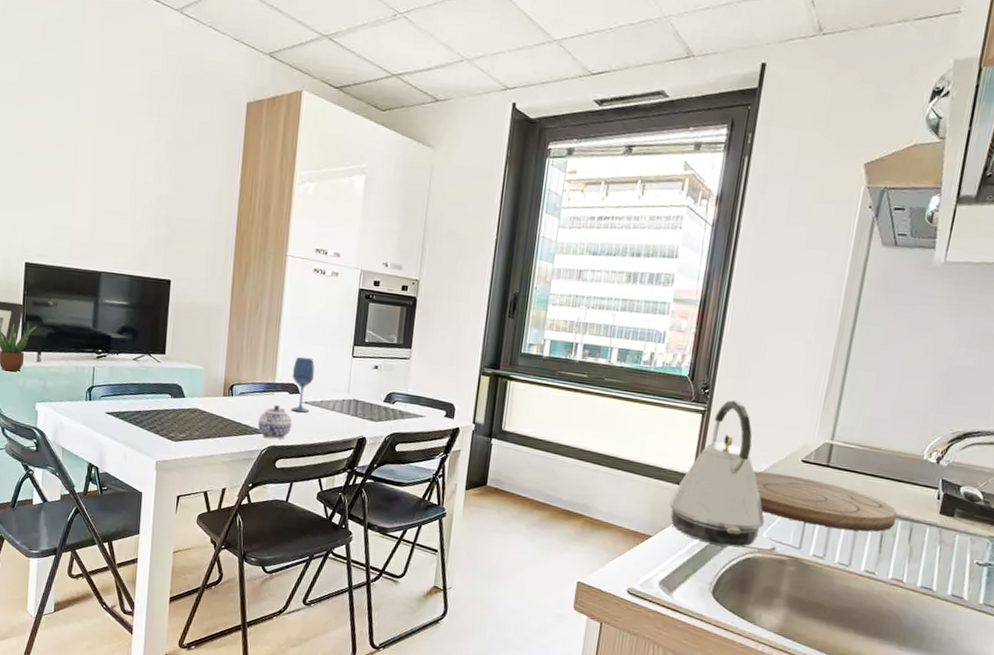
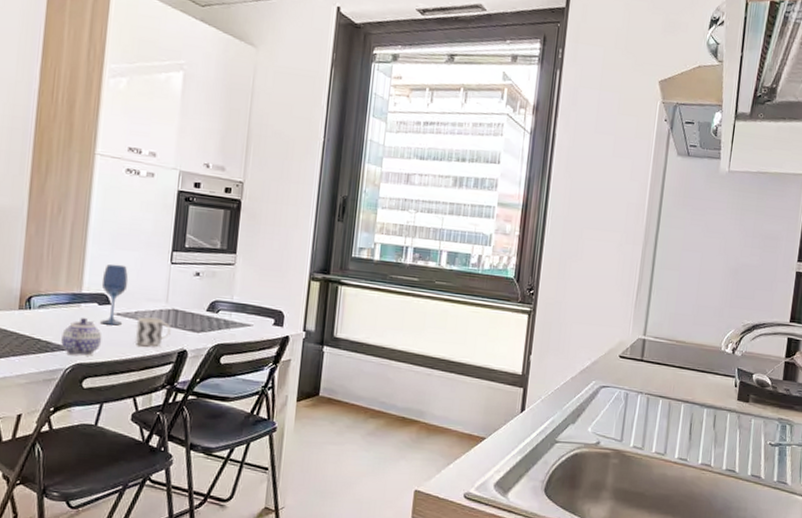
cup: none [320,405,352,433] -> present [134,317,171,347]
kettle: present [669,400,765,547] -> none [501,300,589,444]
cutting board: present [753,471,898,532] -> none [577,368,703,421]

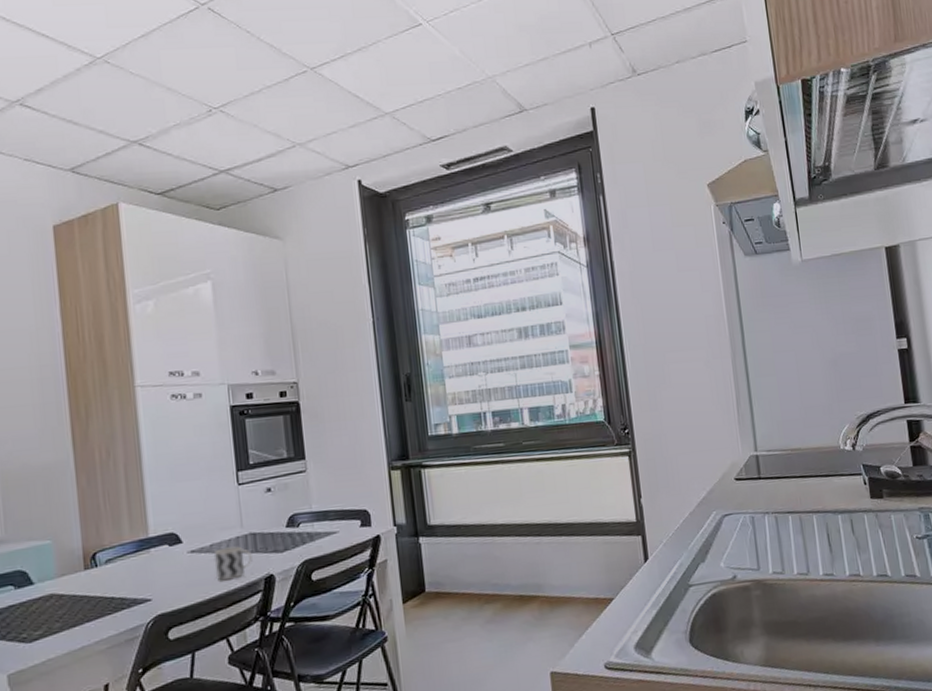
teapot: present [61,317,102,356] -> none [136,562,181,607]
wineglass: present [101,264,129,326] -> none [167,497,198,566]

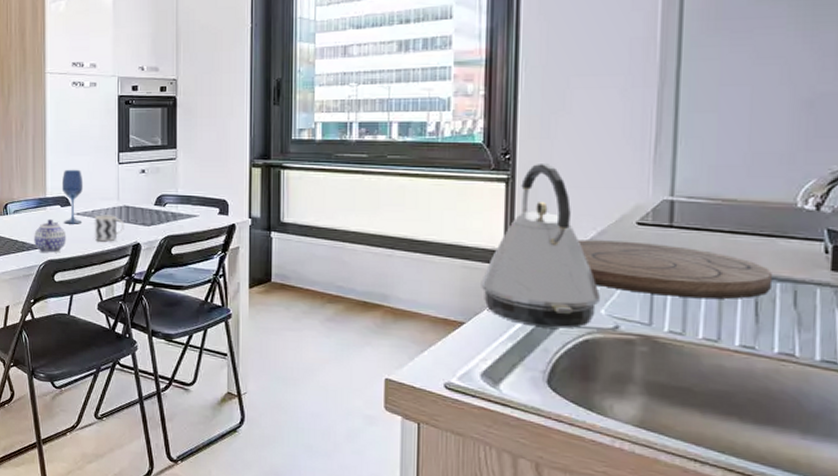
teapot: none [136,562,181,607] -> present [34,218,67,254]
wineglass: none [167,497,198,566] -> present [61,169,84,224]
kettle: none [621,434,718,590] -> present [481,164,600,329]
cutting board: none [694,495,835,542] -> present [578,240,773,299]

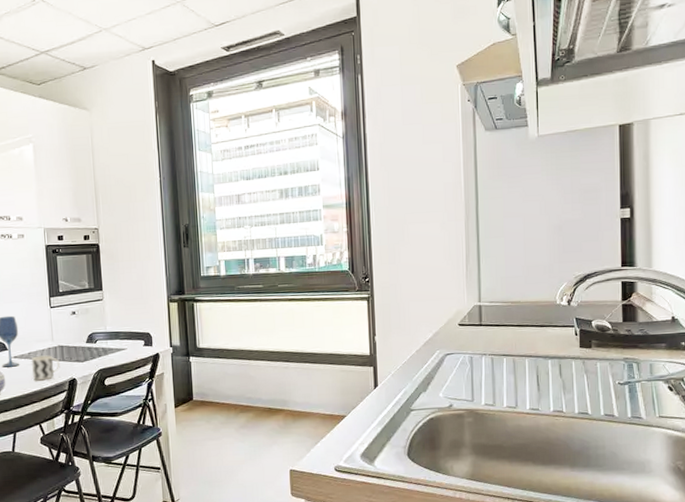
kettle: present [481,164,600,329] -> none [355,283,438,413]
cutting board: present [578,240,773,299] -> none [421,338,546,378]

